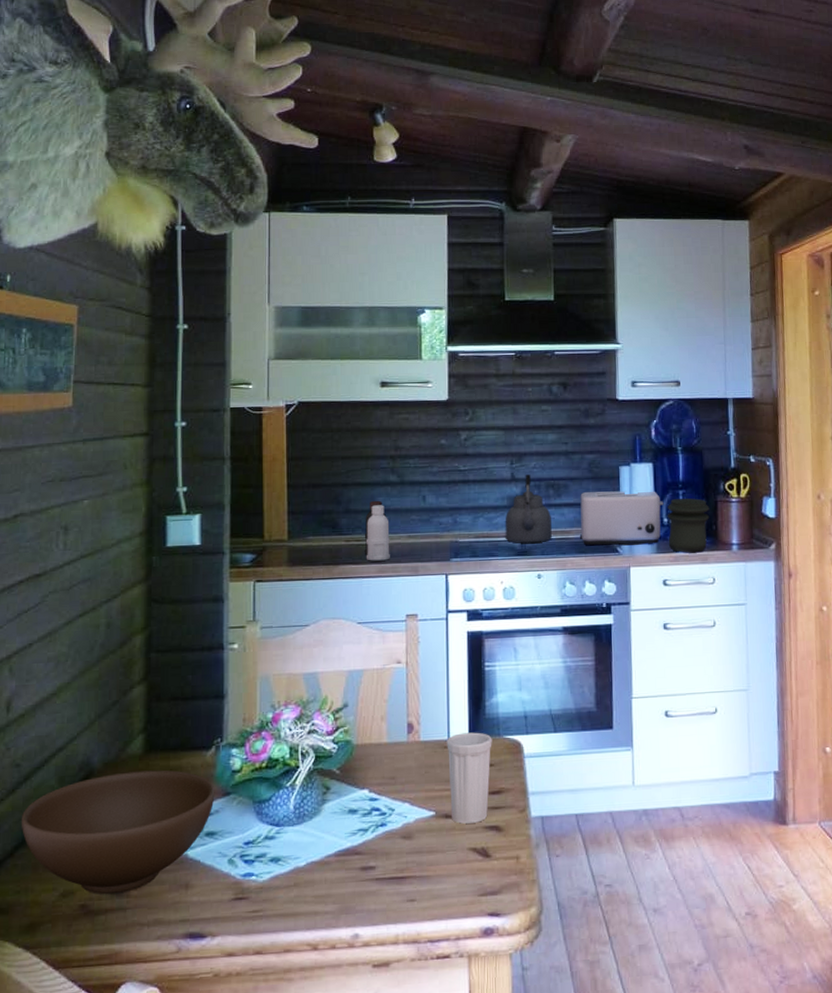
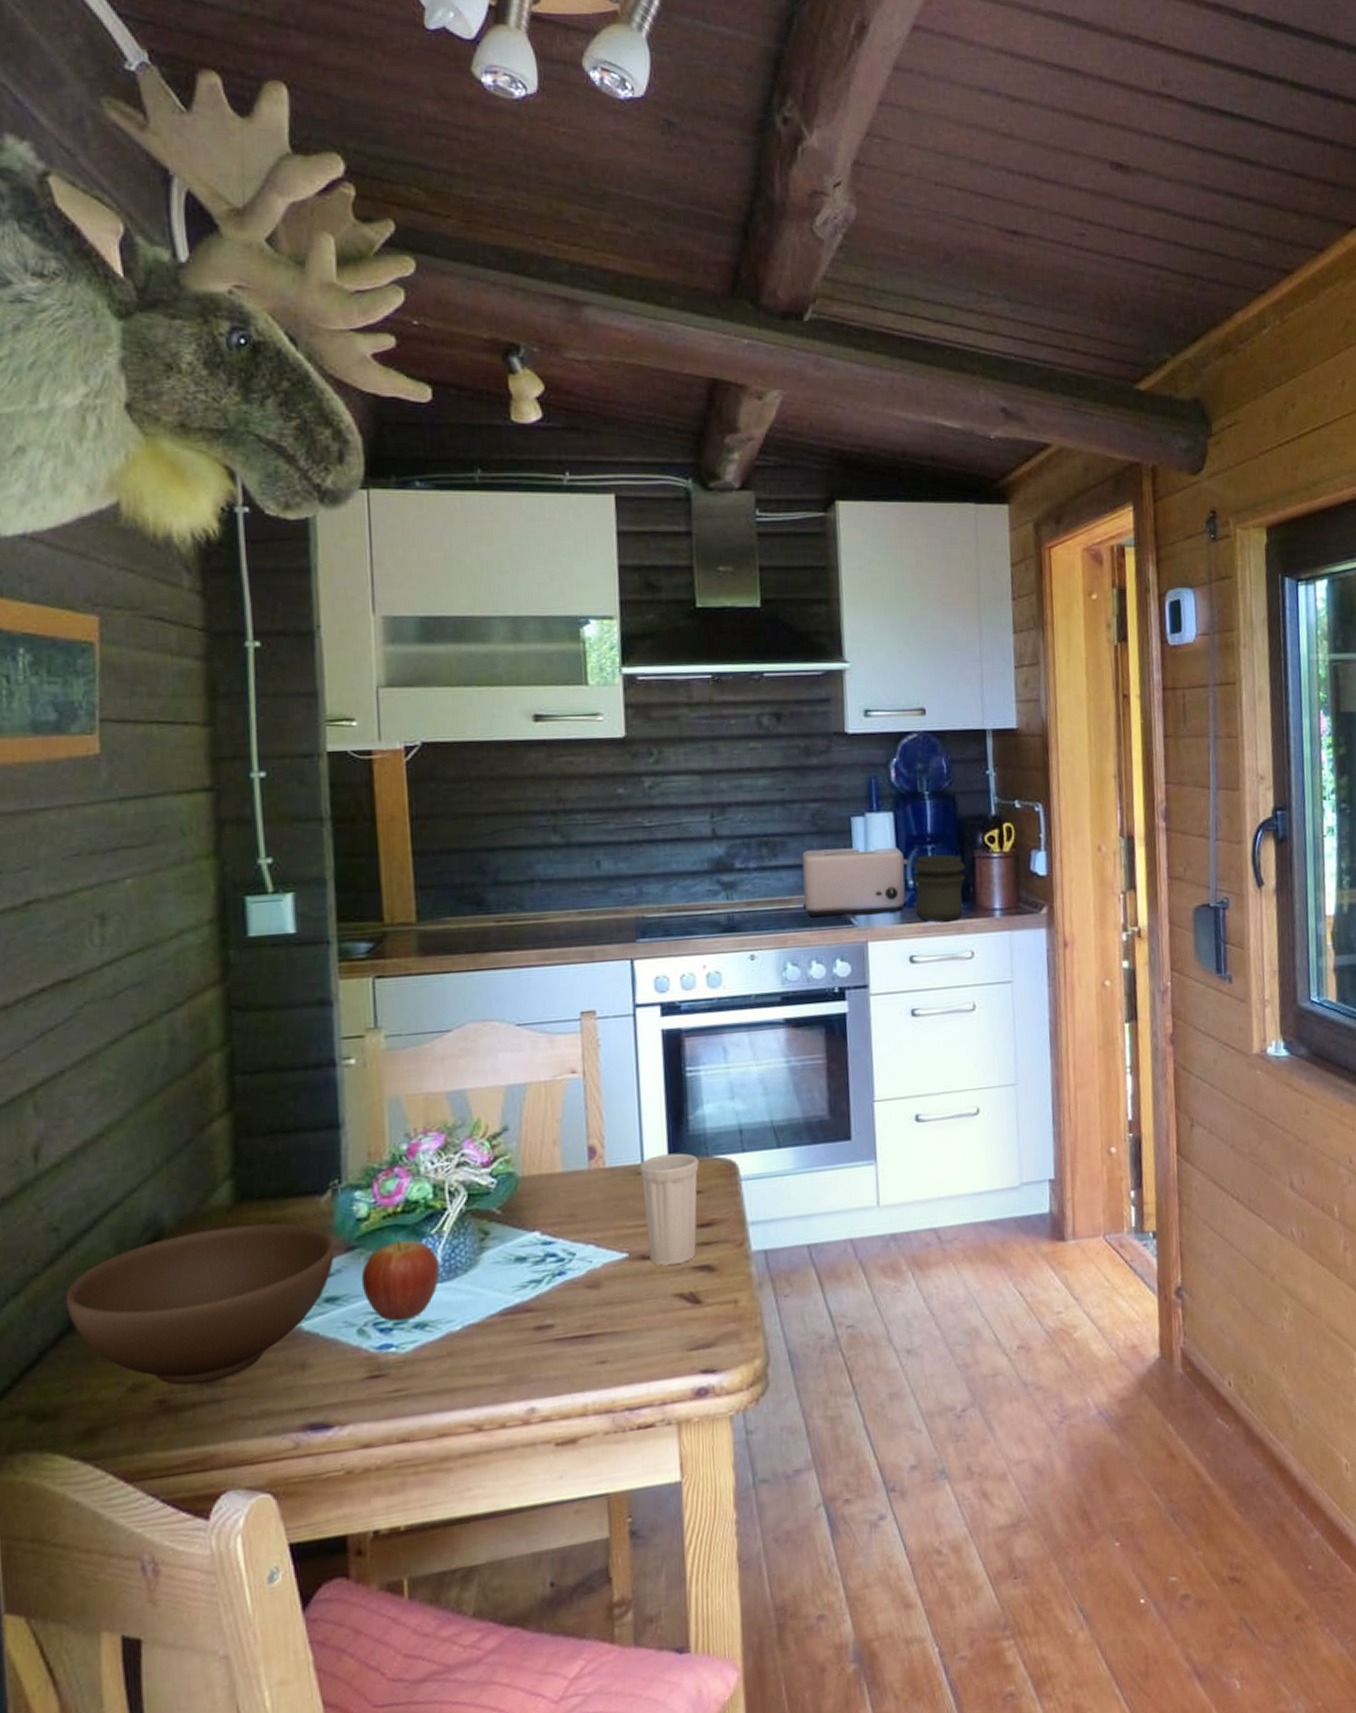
fruit: none [233,789,292,855] -> present [361,1239,441,1322]
bottle: present [364,500,390,562] -> none [520,868,556,947]
kettle: present [505,475,552,543] -> none [705,830,767,917]

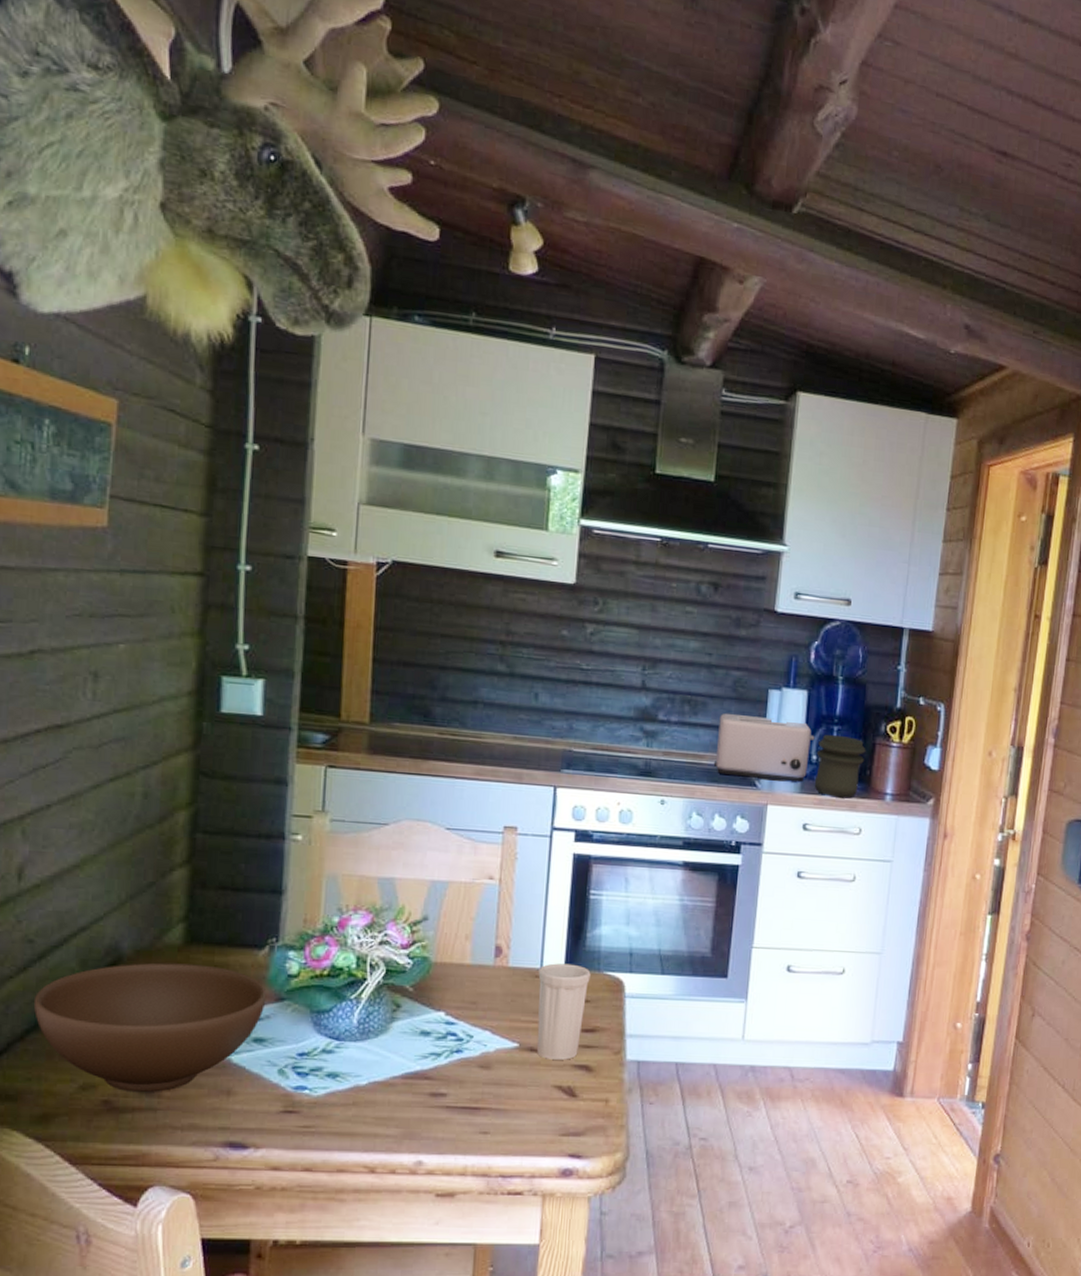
fruit: present [361,1239,441,1322] -> none [286,999,355,1068]

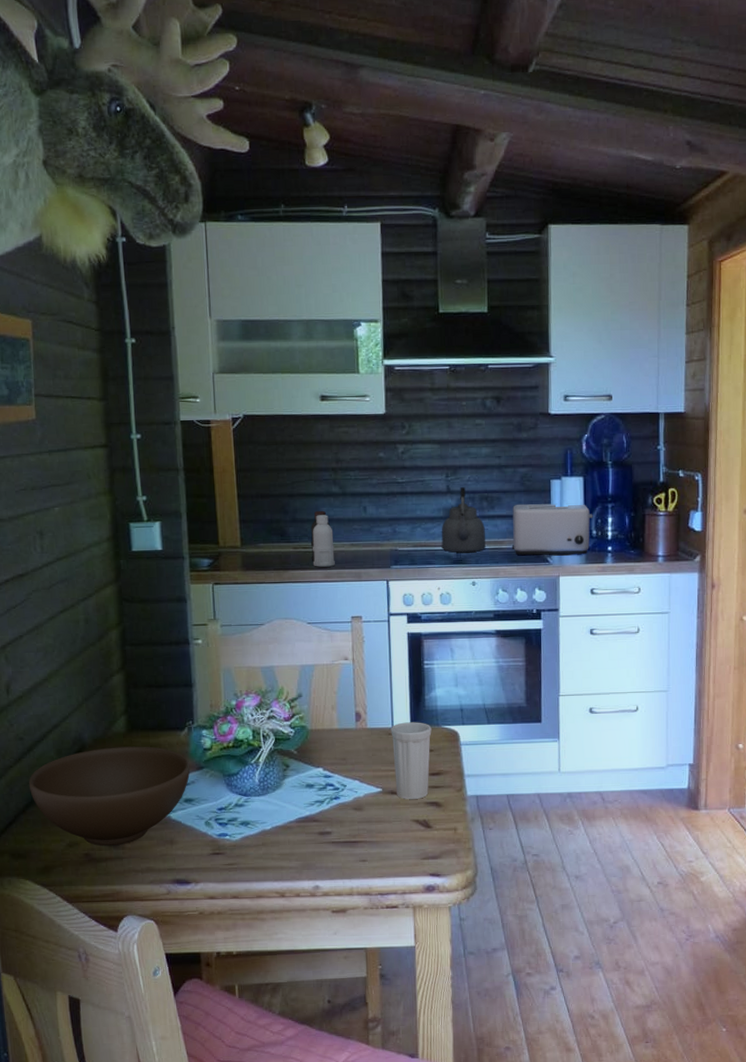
bottle: none [460,690,493,763] -> present [310,510,335,568]
kettle: none [627,684,684,764] -> present [441,487,486,553]
jar: present [814,734,866,799] -> none [596,511,638,564]

